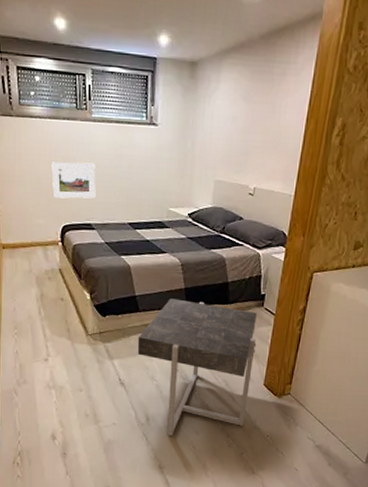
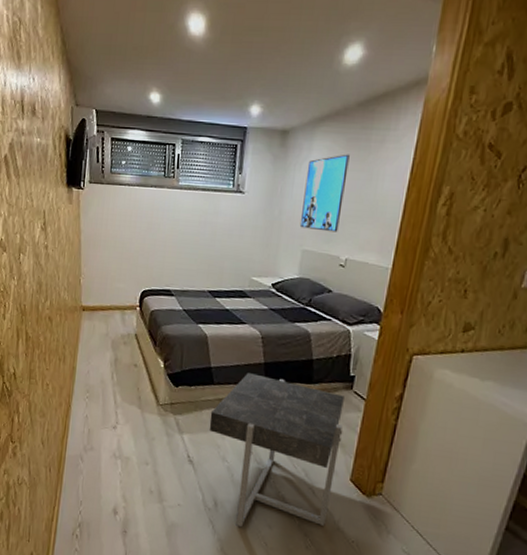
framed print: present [51,162,96,199] -> none [135,227,179,265]
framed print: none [211,86,255,163] -> present [299,154,350,233]

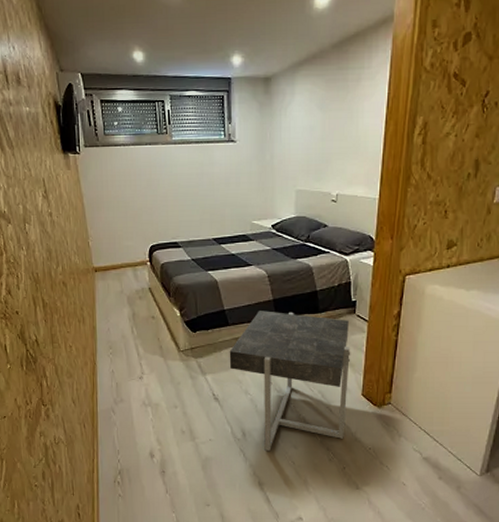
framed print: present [299,154,350,233] -> none [291,95,330,171]

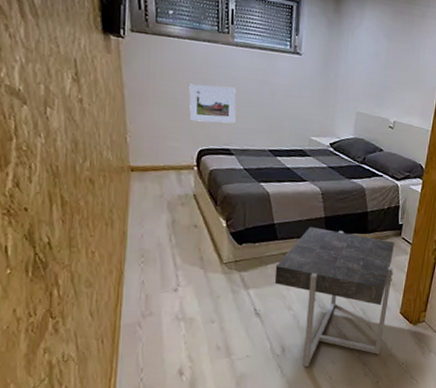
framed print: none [137,183,180,220] -> present [189,83,236,124]

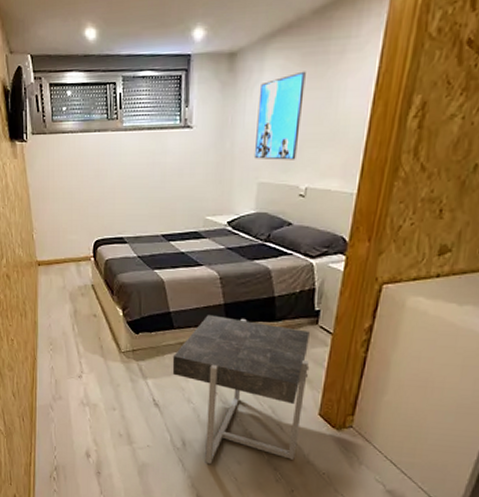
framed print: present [189,83,236,124] -> none [83,174,128,213]
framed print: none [353,25,396,97] -> present [253,71,306,160]

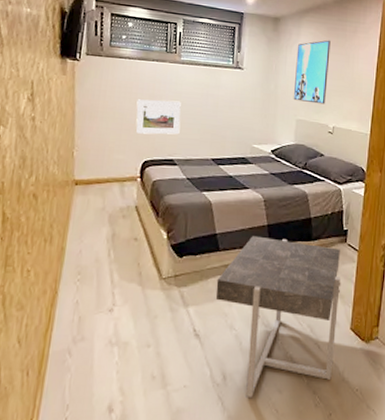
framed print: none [83,174,128,213] -> present [135,99,181,135]

